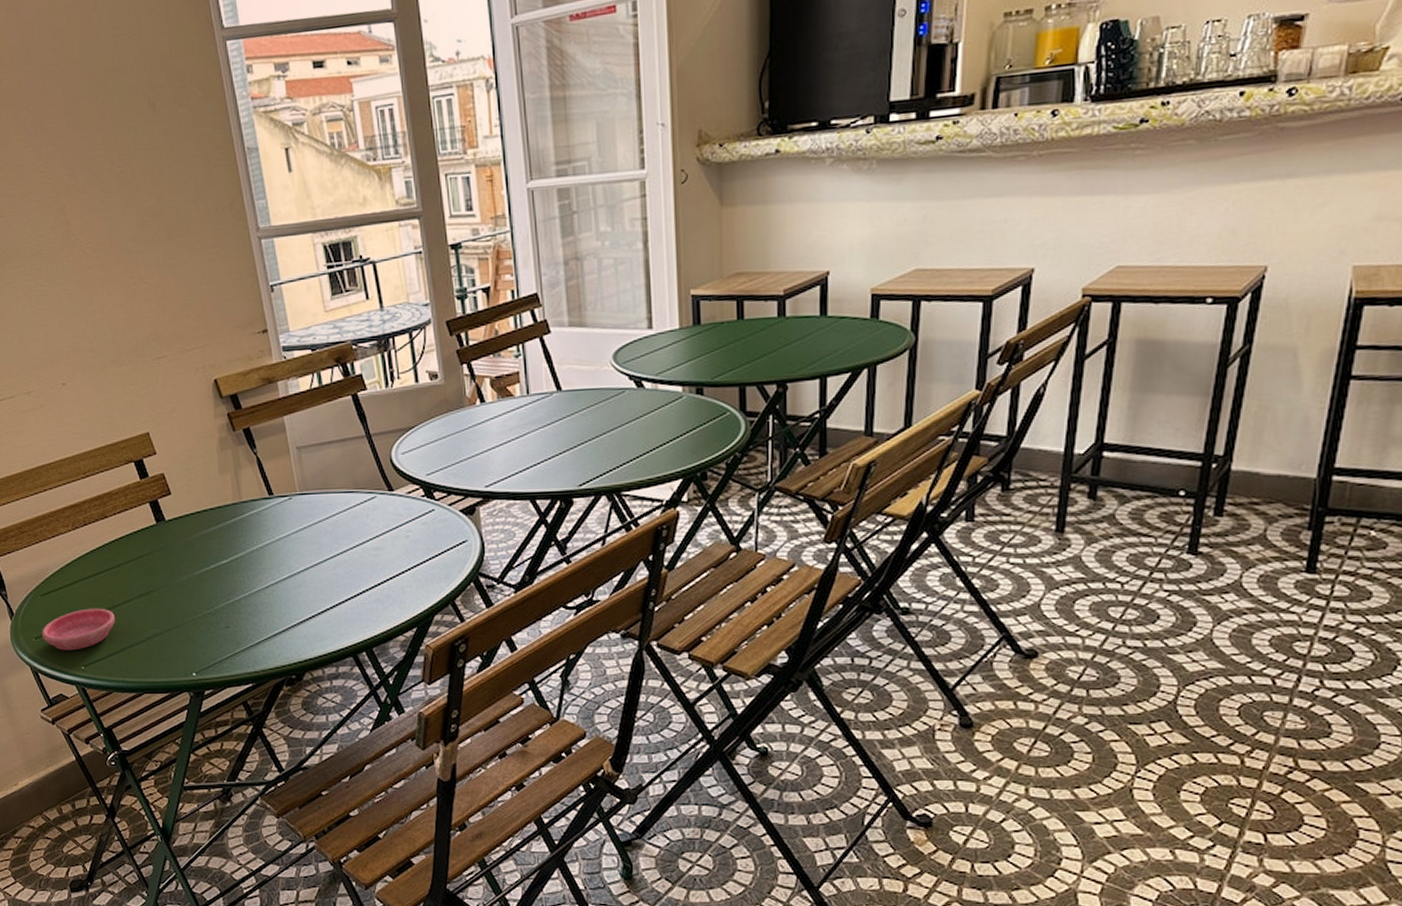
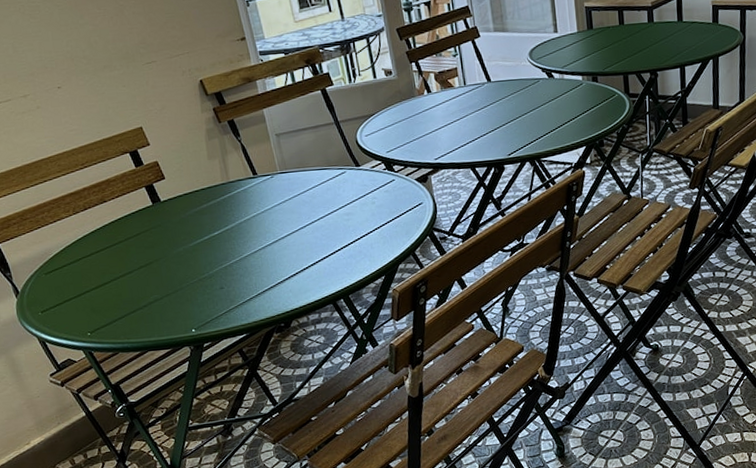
saucer: present [41,608,115,651] -> none [47,280,118,321]

